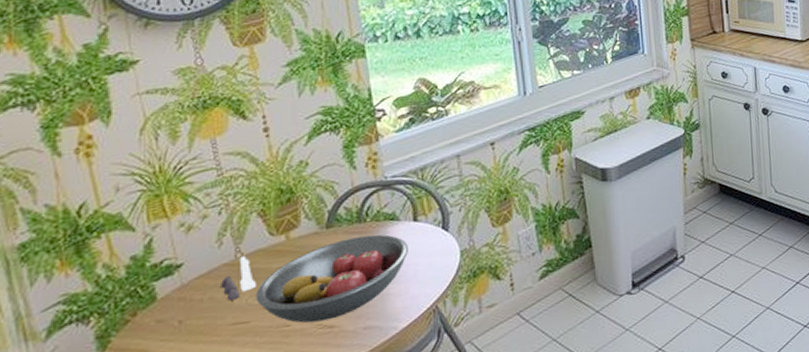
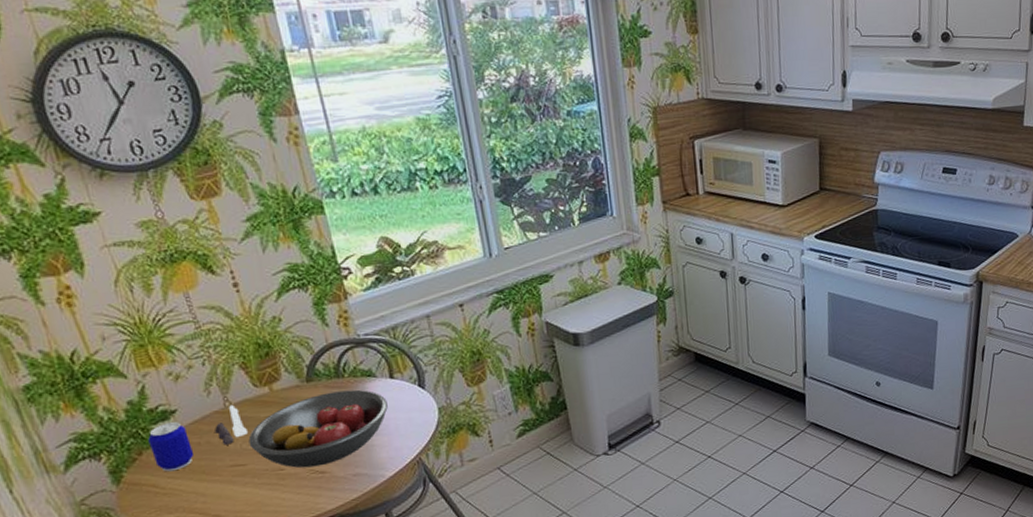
beer can: none [146,277,194,334] -> present [148,422,194,472]

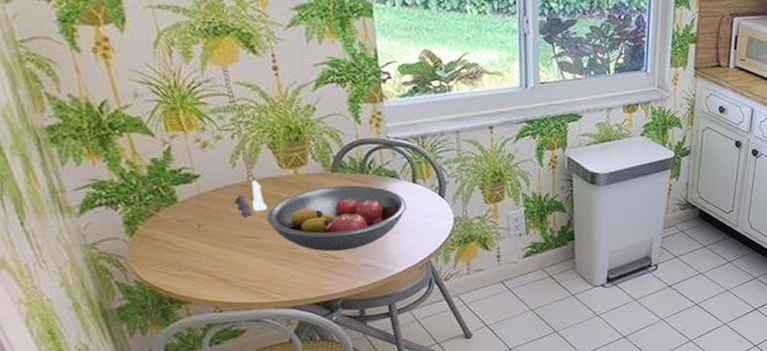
beer can: present [148,422,194,472] -> none [167,186,212,232]

